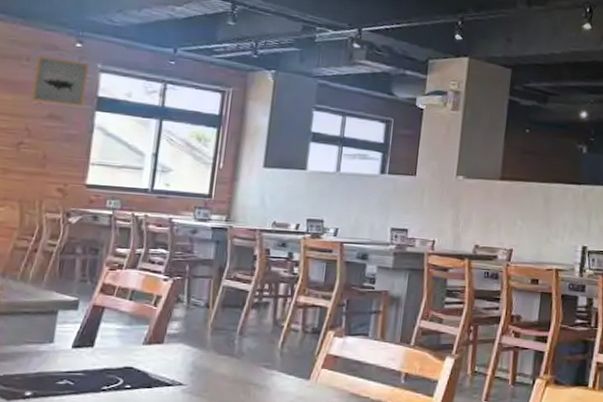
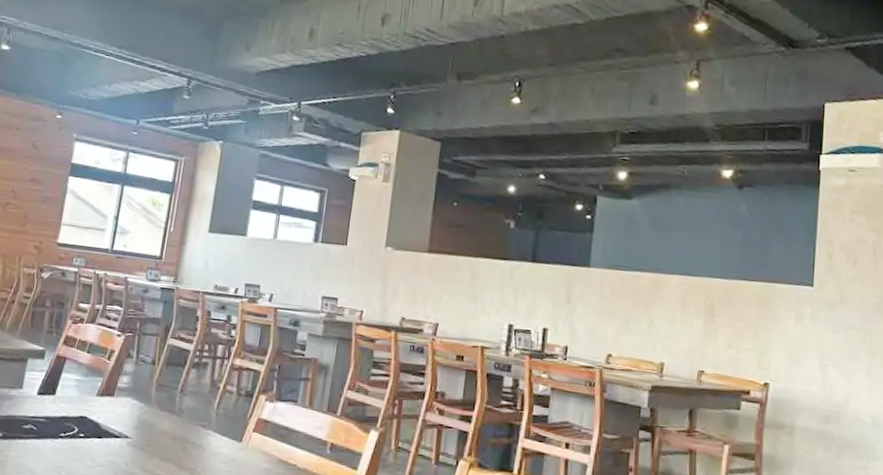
wall art: present [31,57,89,106] -> none [18,127,66,172]

